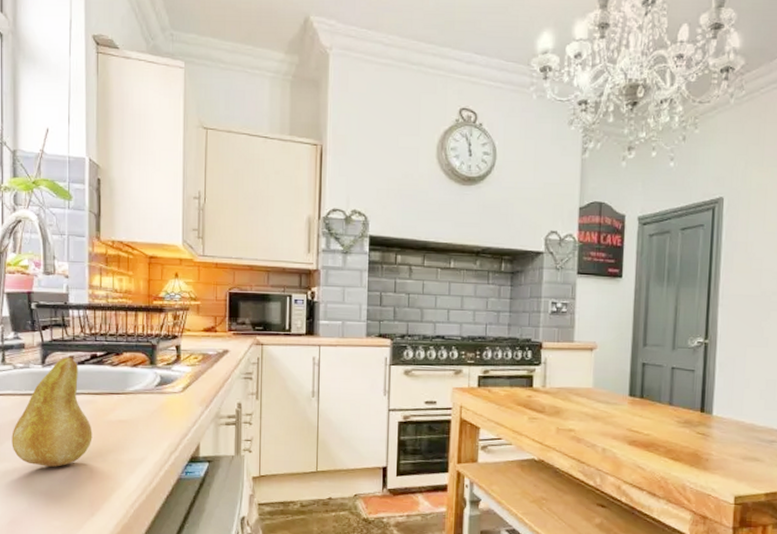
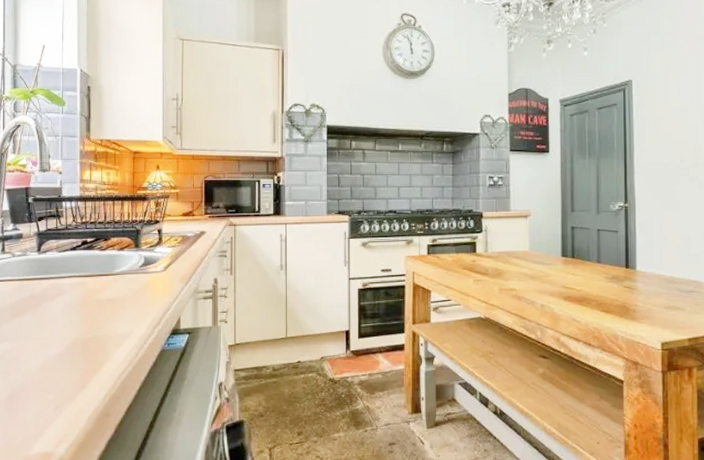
fruit: present [12,355,93,467] -> none [10,242,83,344]

